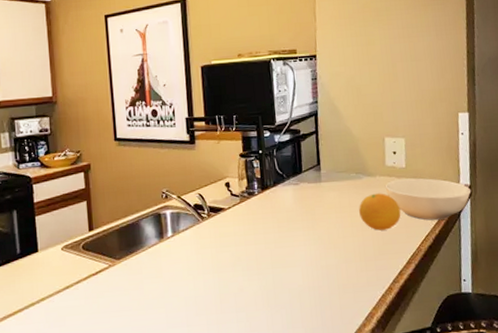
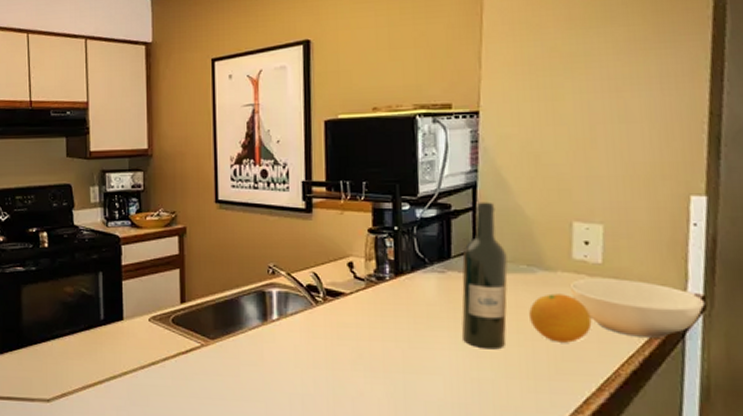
wine bottle: none [310,126,345,242] -> present [461,202,508,350]

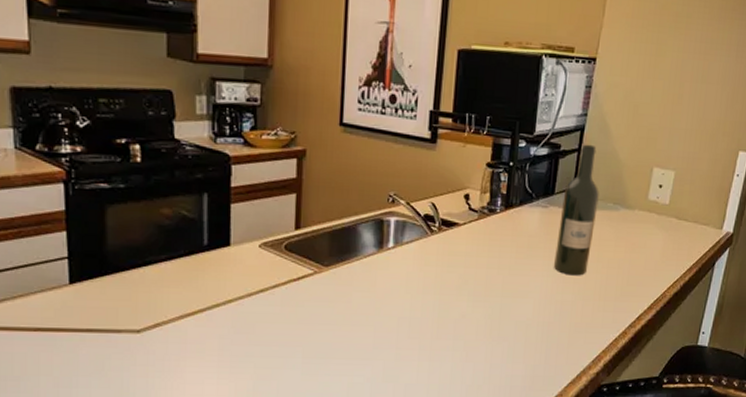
fruit: present [529,293,592,343] -> none [608,228,654,270]
bowl: present [569,278,706,338] -> none [642,216,733,266]

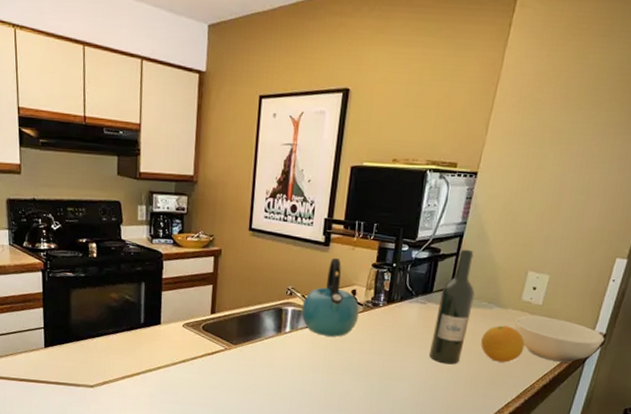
kettle: none [406,157,474,251] -> present [301,258,360,337]
fruit: none [608,228,654,270] -> present [481,325,525,363]
bowl: none [642,216,733,266] -> present [514,315,605,363]

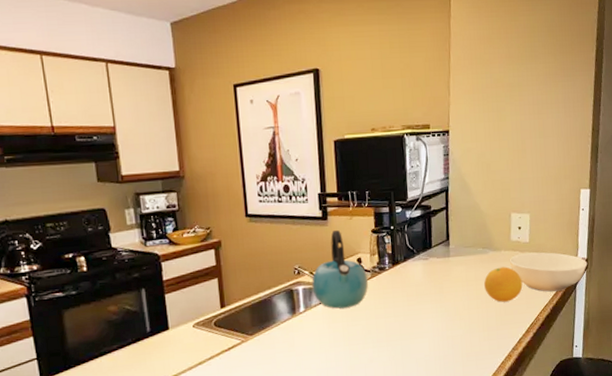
wine bottle: present [429,249,475,365] -> none [439,202,470,314]

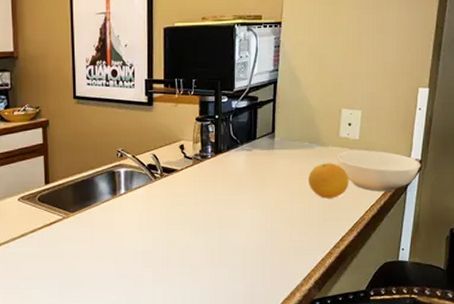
kettle: present [312,230,369,309] -> none [134,117,190,193]

